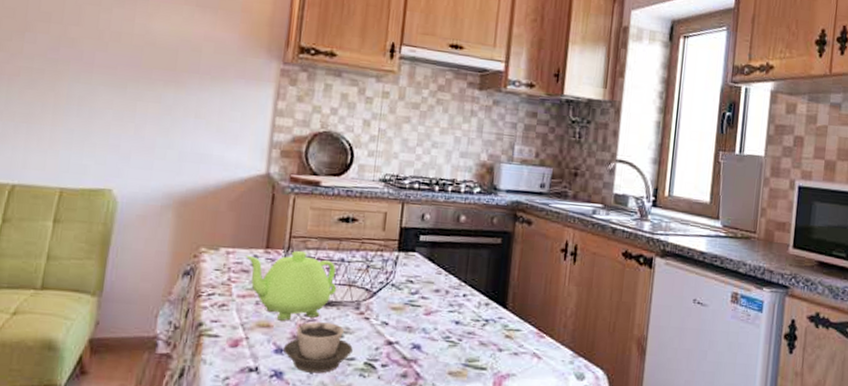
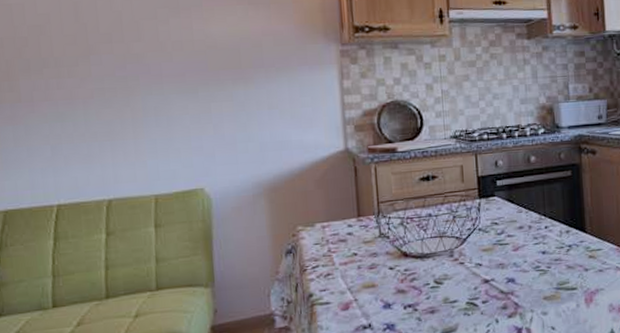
teapot: present [245,251,337,321] -> none [339,214,430,279]
cup: present [282,322,353,373] -> none [390,273,454,321]

